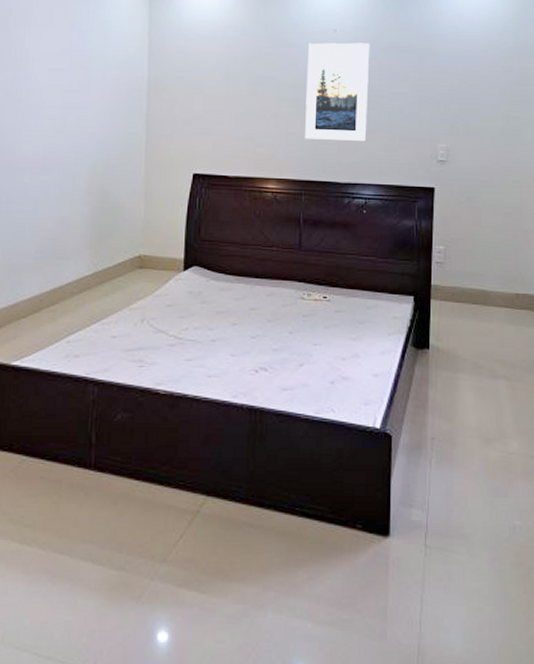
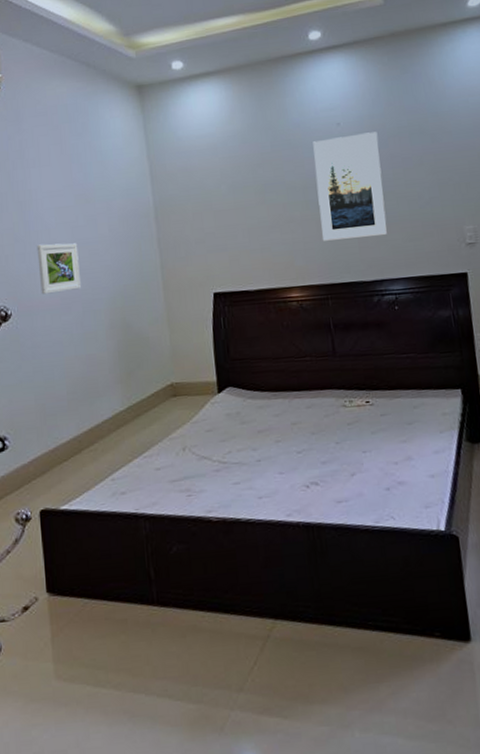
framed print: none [24,102,67,152] -> present [37,243,82,295]

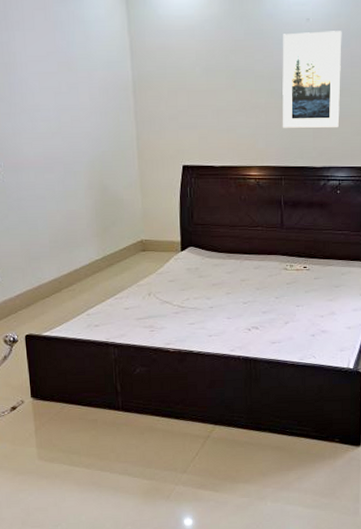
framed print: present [37,243,82,295] -> none [21,106,64,153]

